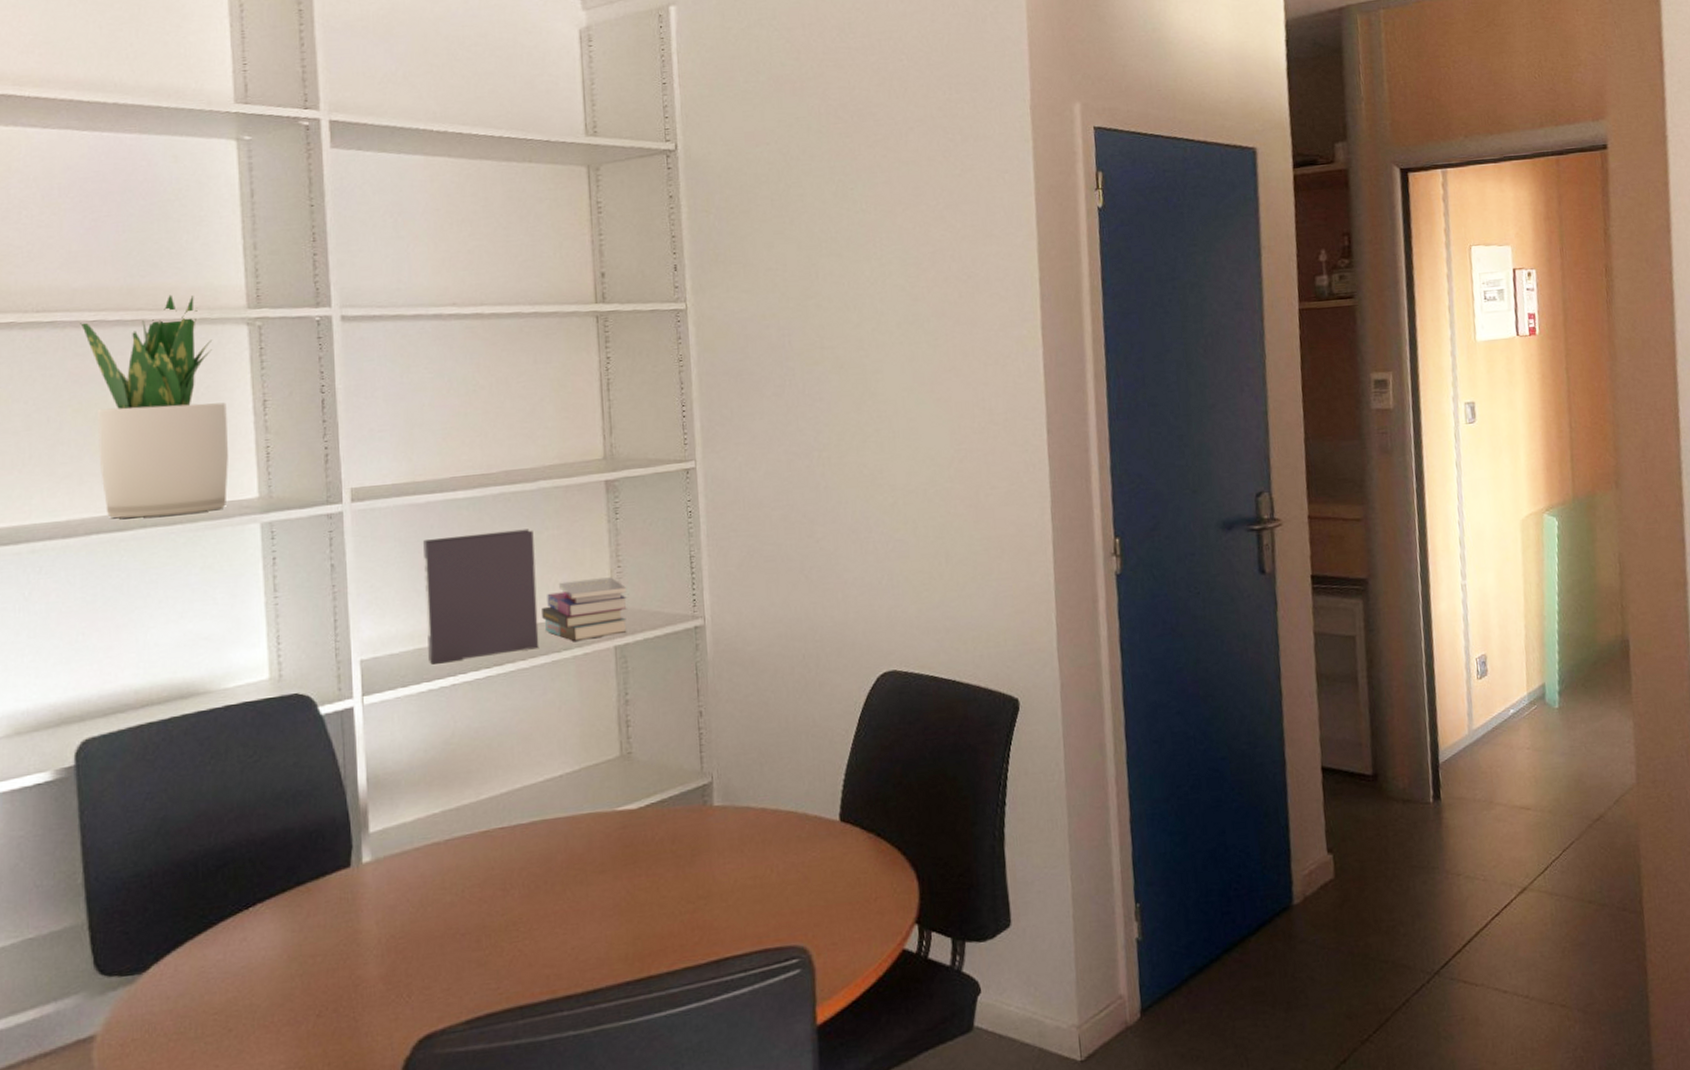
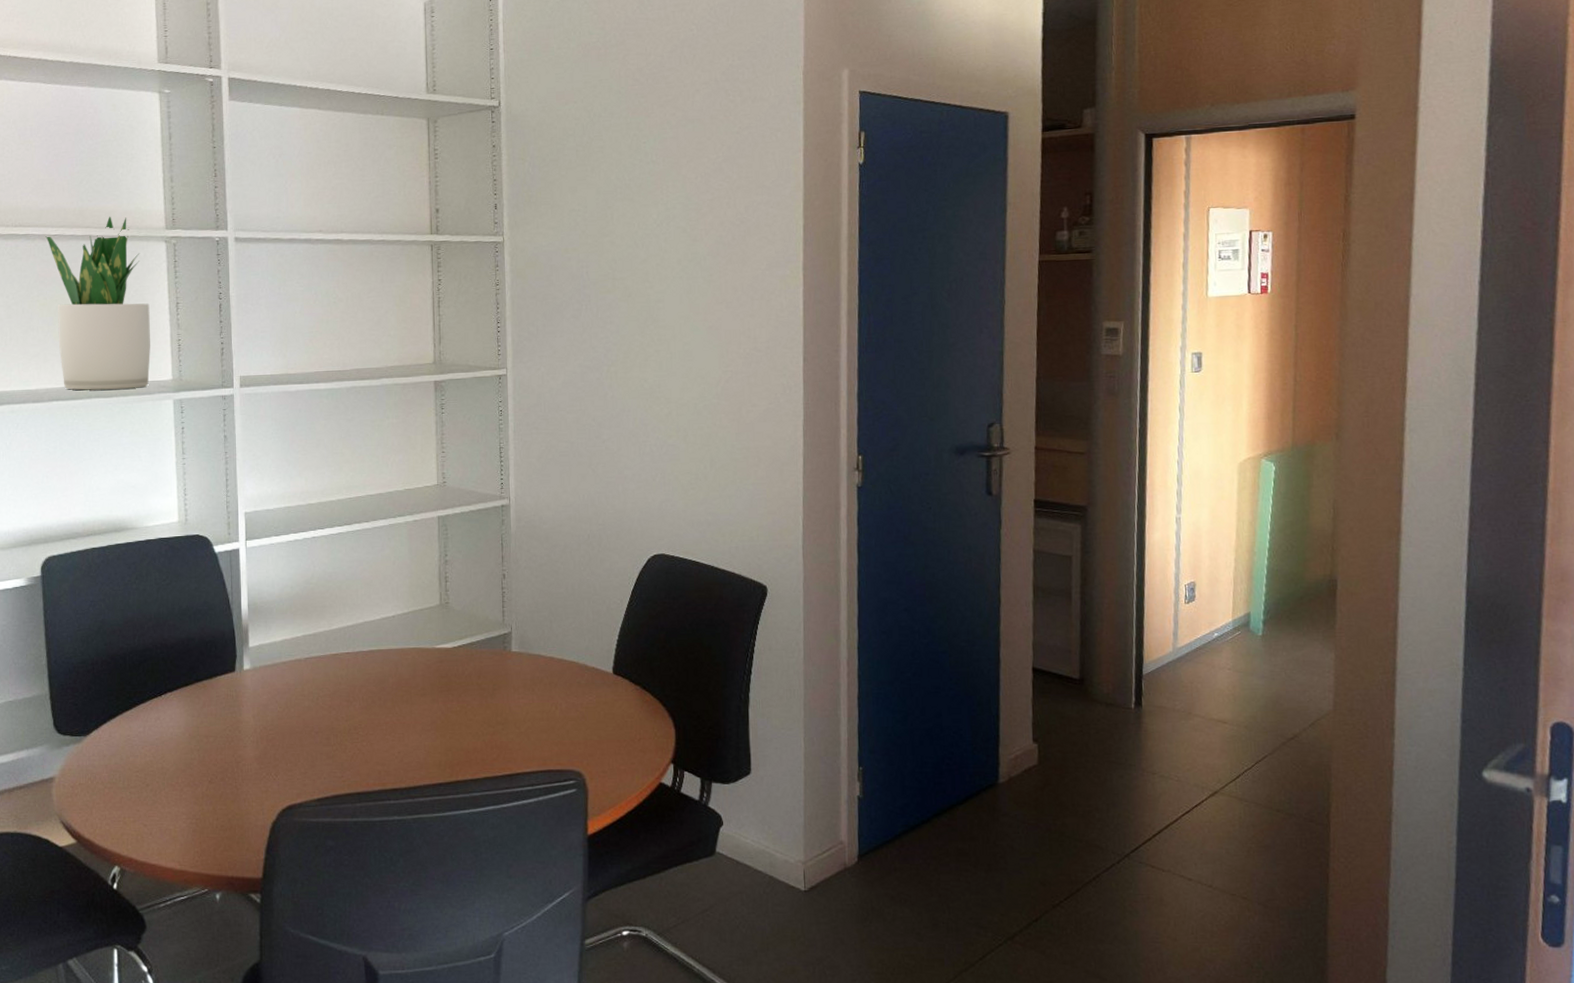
binder: present [423,529,539,664] -> none [293,417,380,520]
books: present [542,577,627,641] -> none [382,460,449,510]

